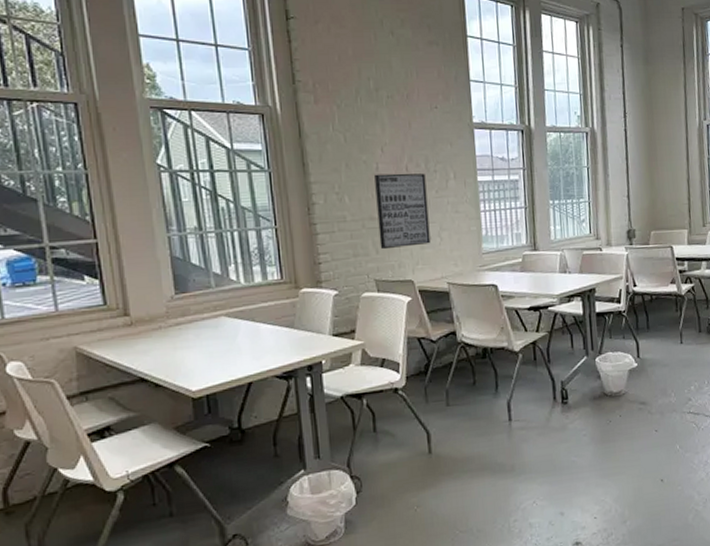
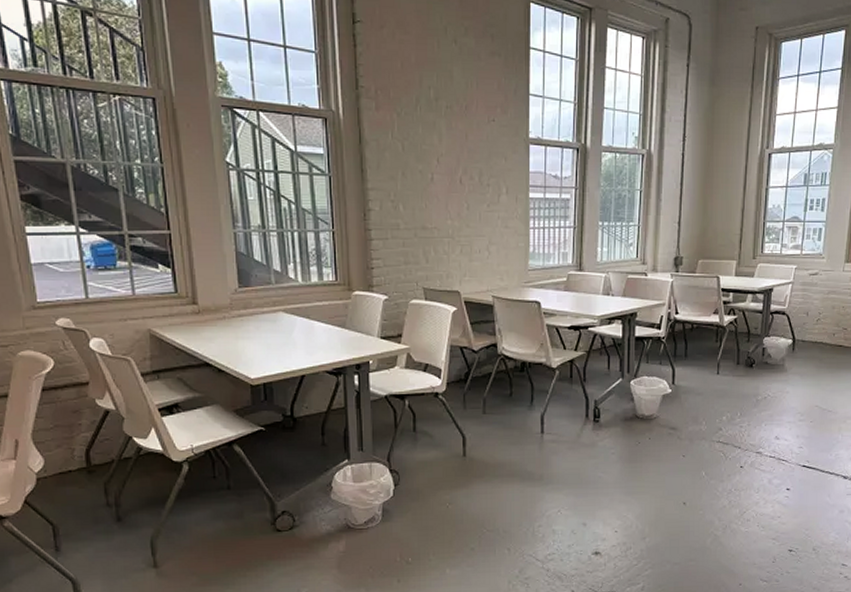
wall art: present [374,173,431,250] -> none [429,184,479,259]

